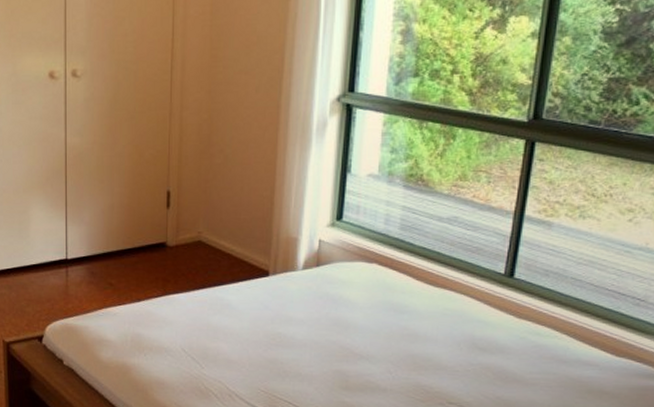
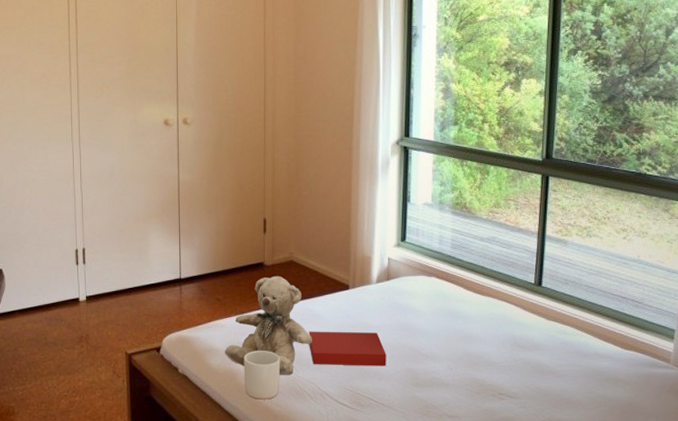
teddy bear: none [116,258,221,373] -> present [224,275,312,376]
mug: none [139,343,183,399] -> present [243,351,281,400]
book: none [217,323,311,366] -> present [309,331,386,366]

